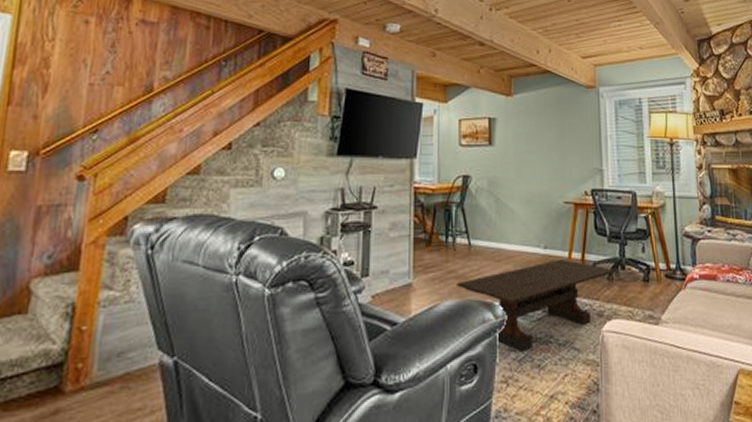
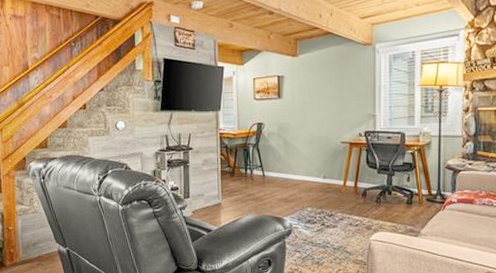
coffee table: present [457,260,616,351] -> none [254,187,383,252]

